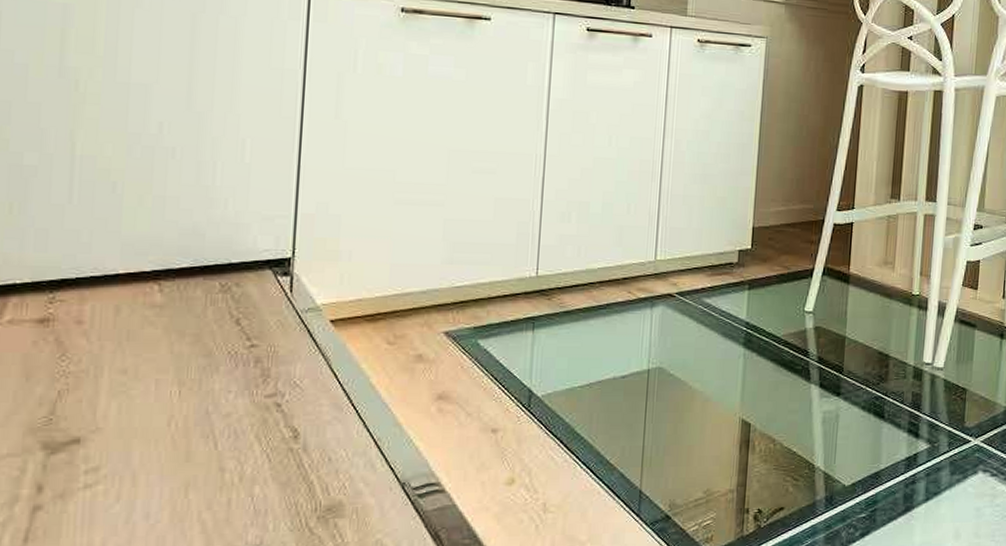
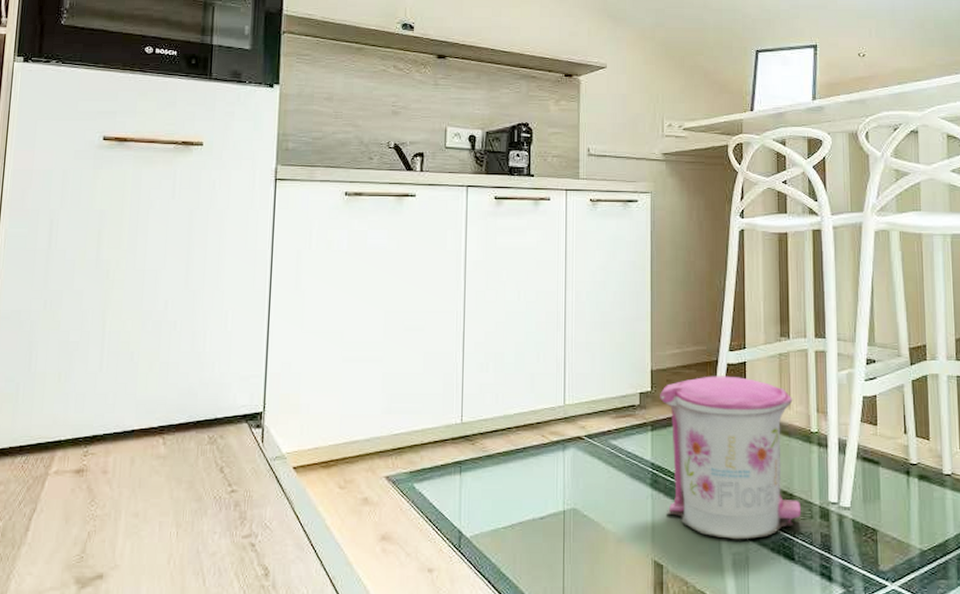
trash can: none [758,235,898,399] -> present [660,376,801,540]

